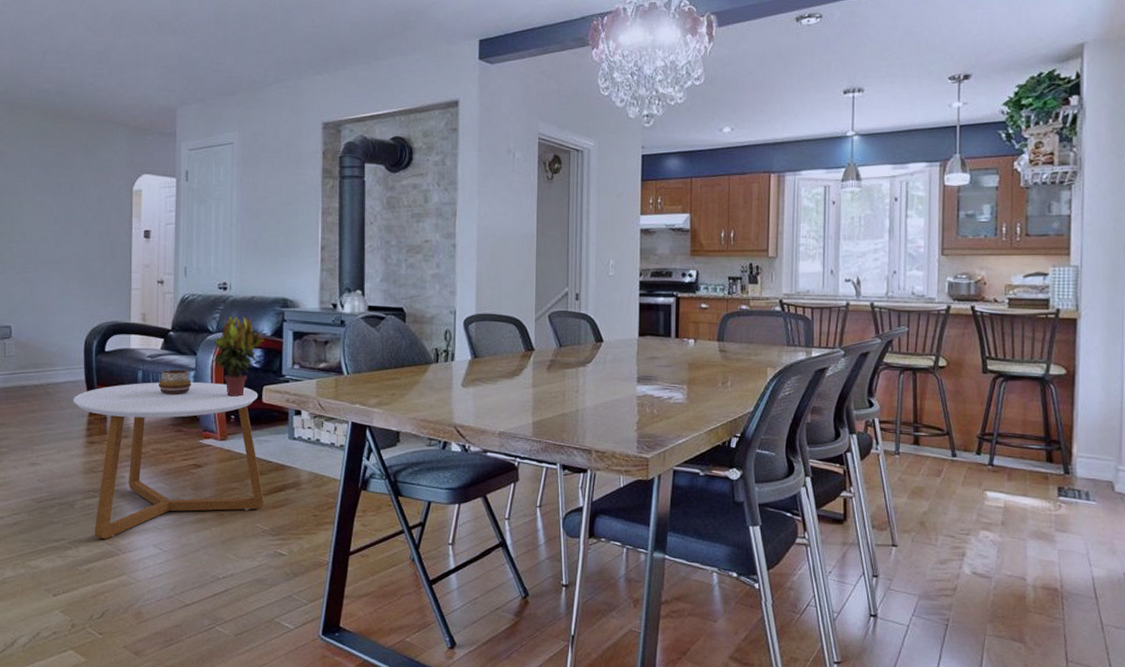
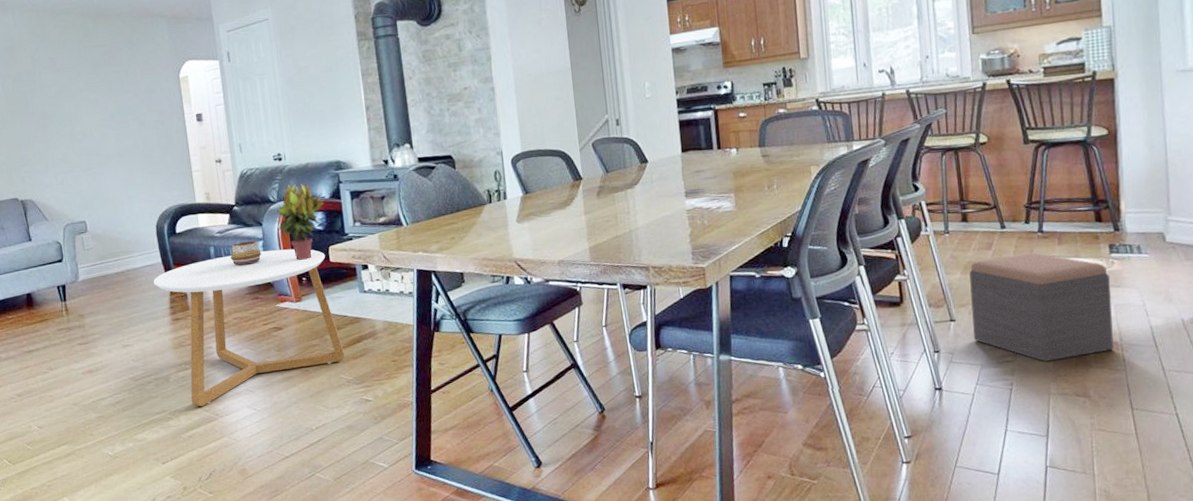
footstool: none [914,485,1055,601] -> present [969,252,1114,362]

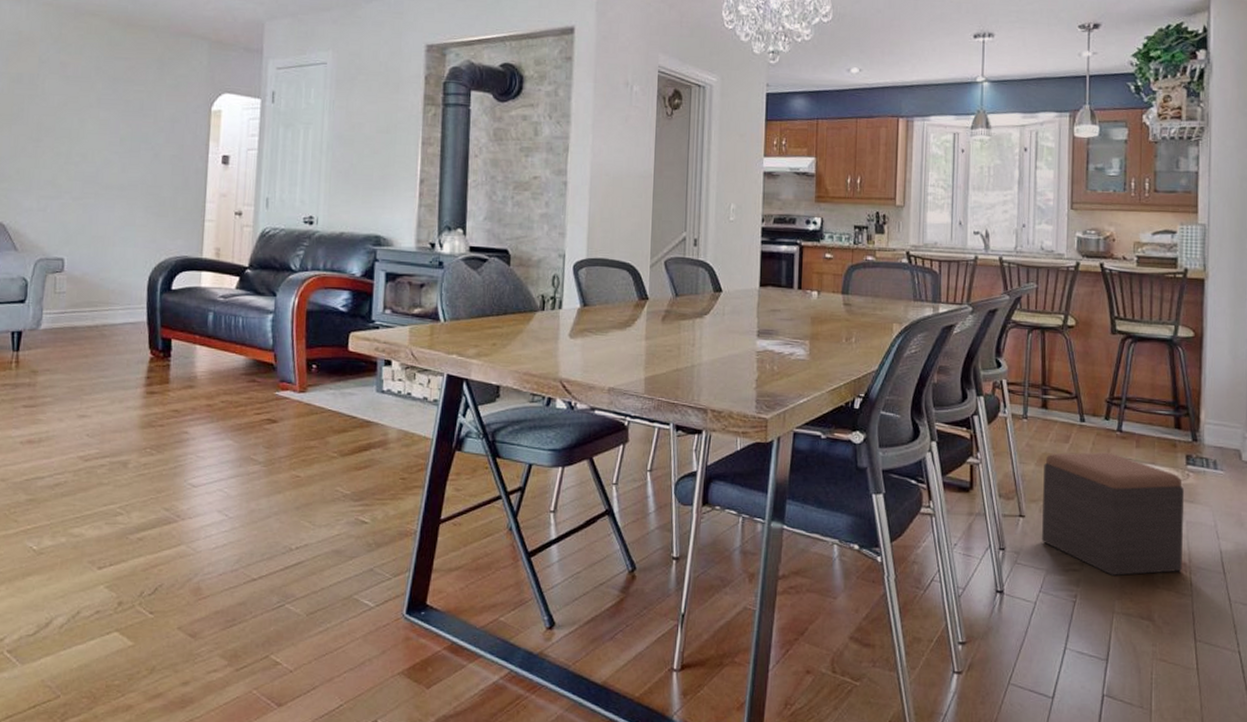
coffee table: present [153,248,345,407] -> none [132,325,346,503]
decorative bowl: present [230,240,262,266] -> none [231,311,269,340]
potted plant: present [277,183,324,260] -> none [293,252,353,344]

